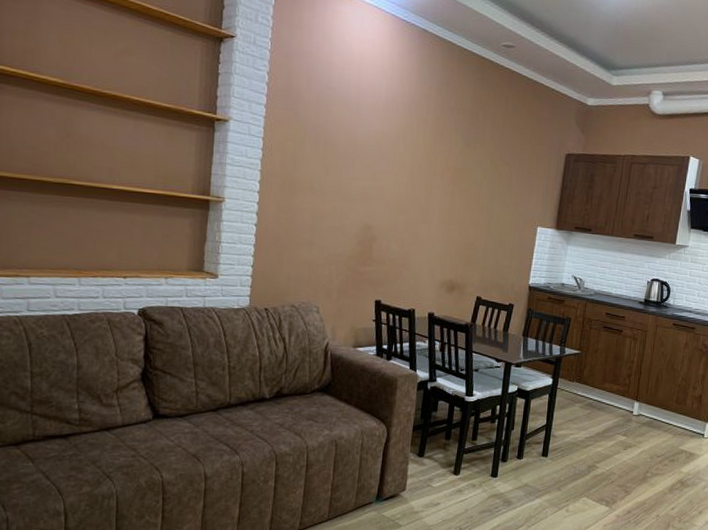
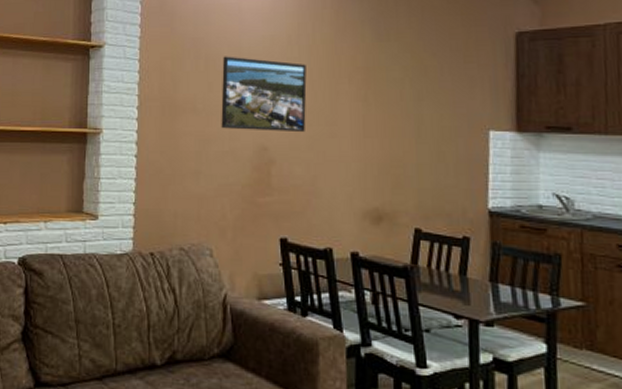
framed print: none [334,144,409,217] -> present [221,56,307,133]

